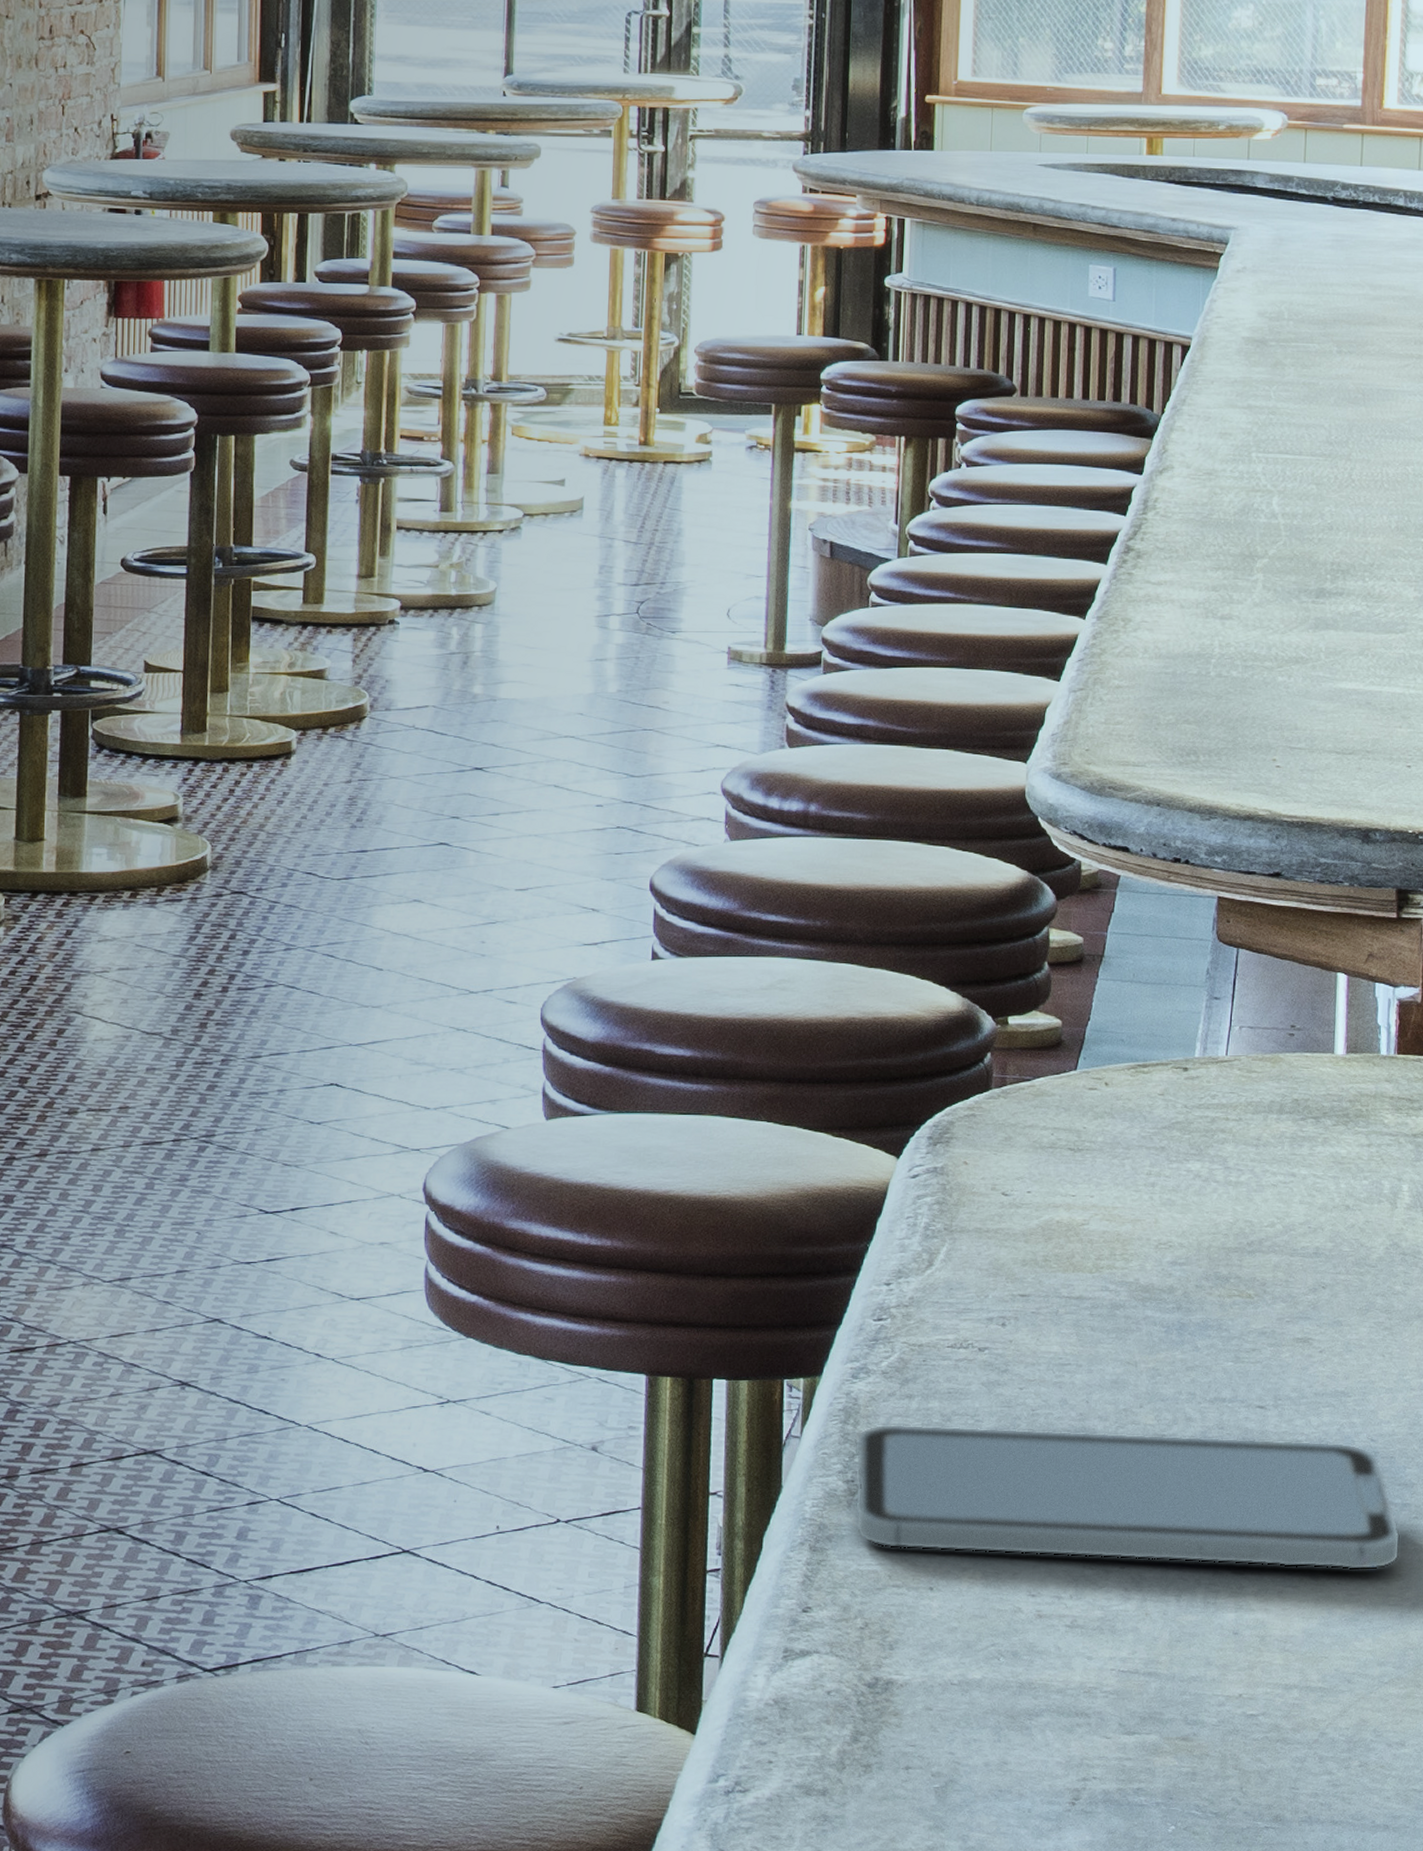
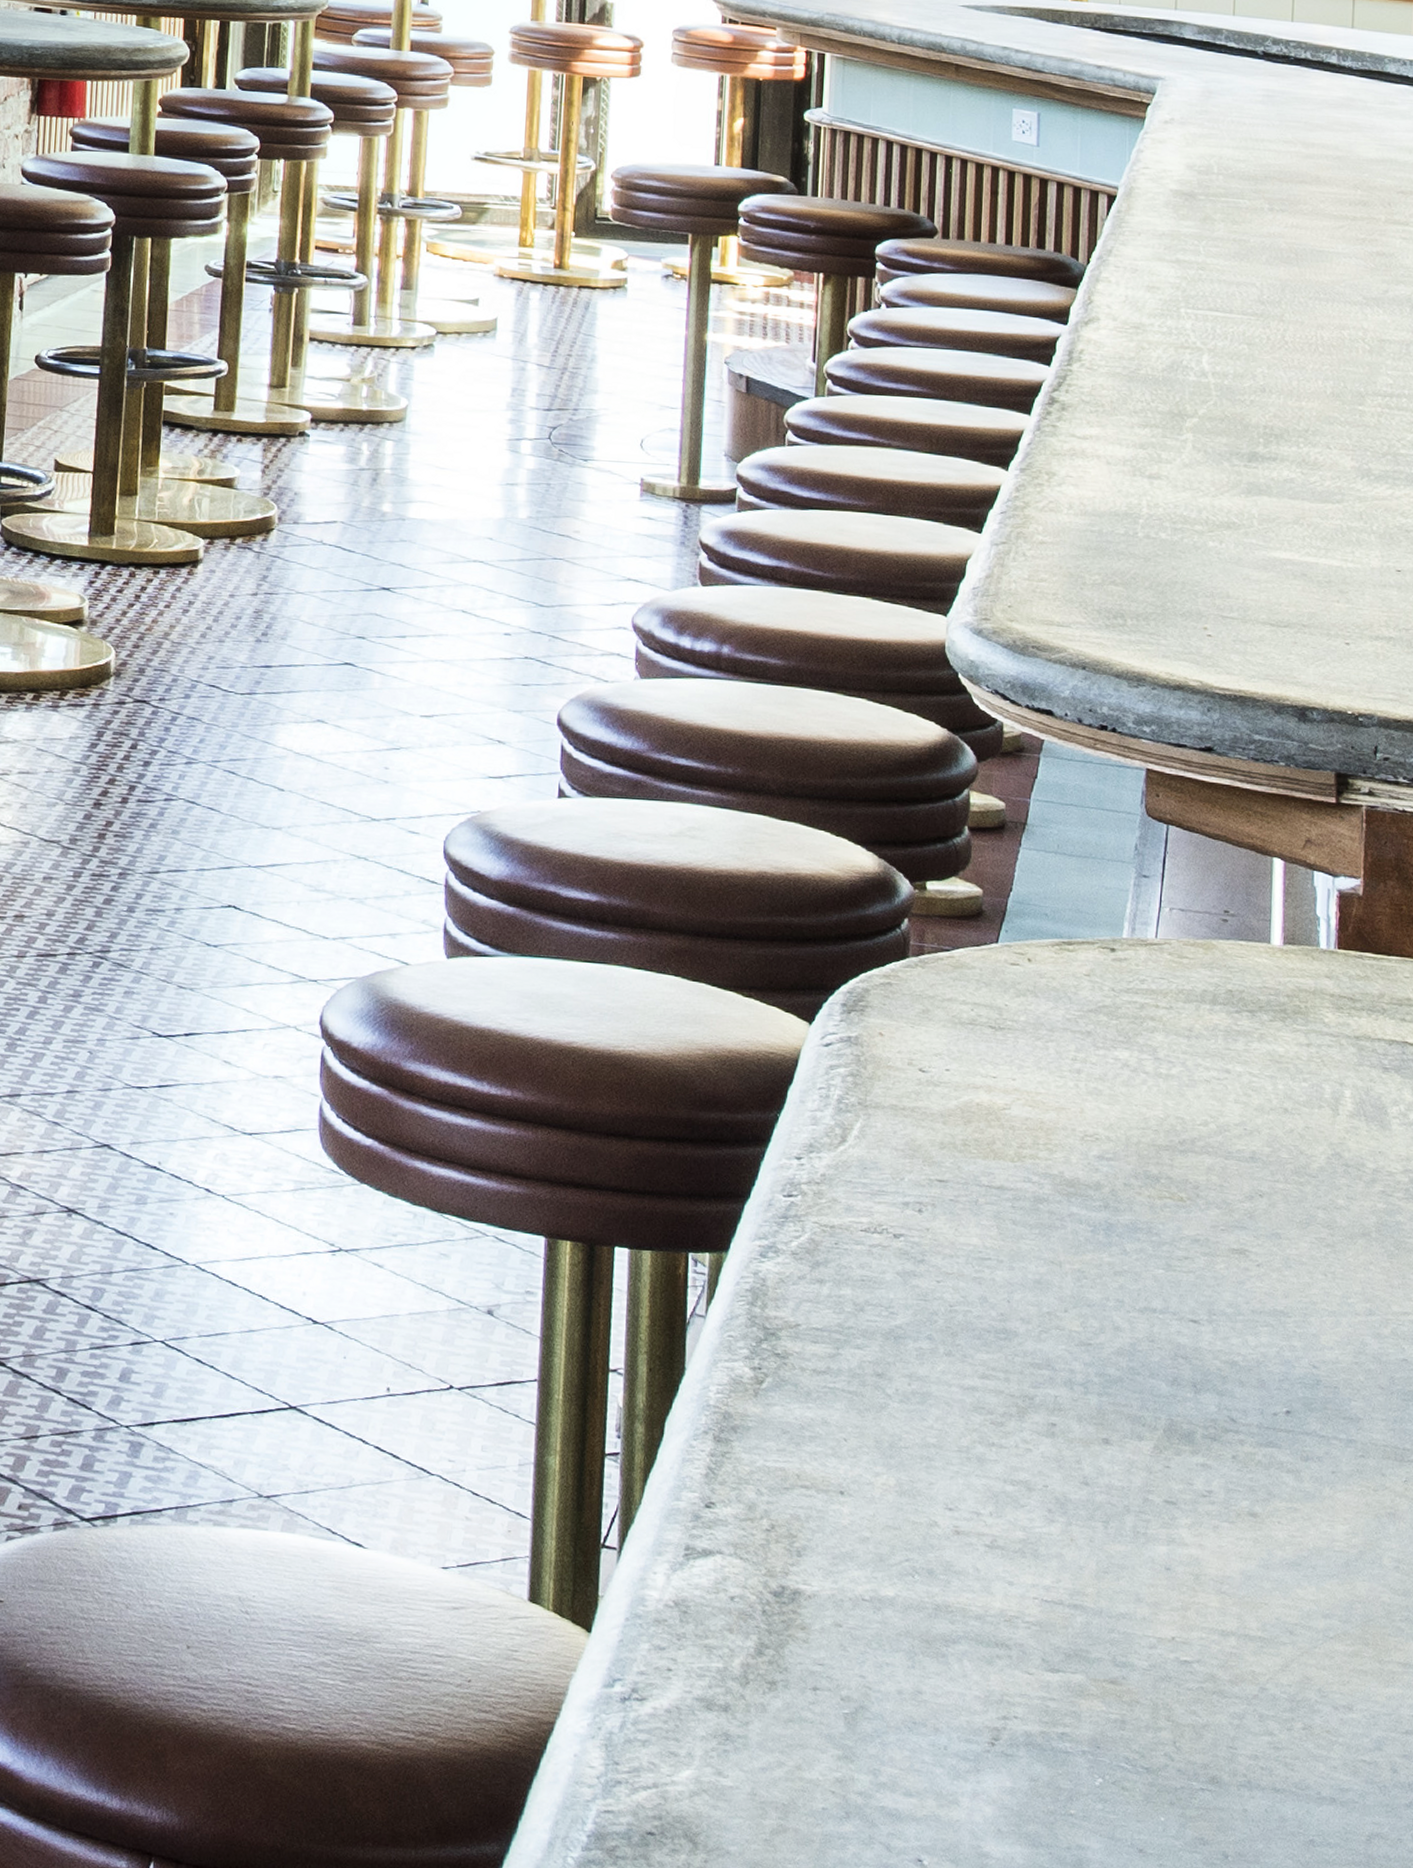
smartphone: present [855,1424,1401,1571] -> none [762,1308,1346,1511]

